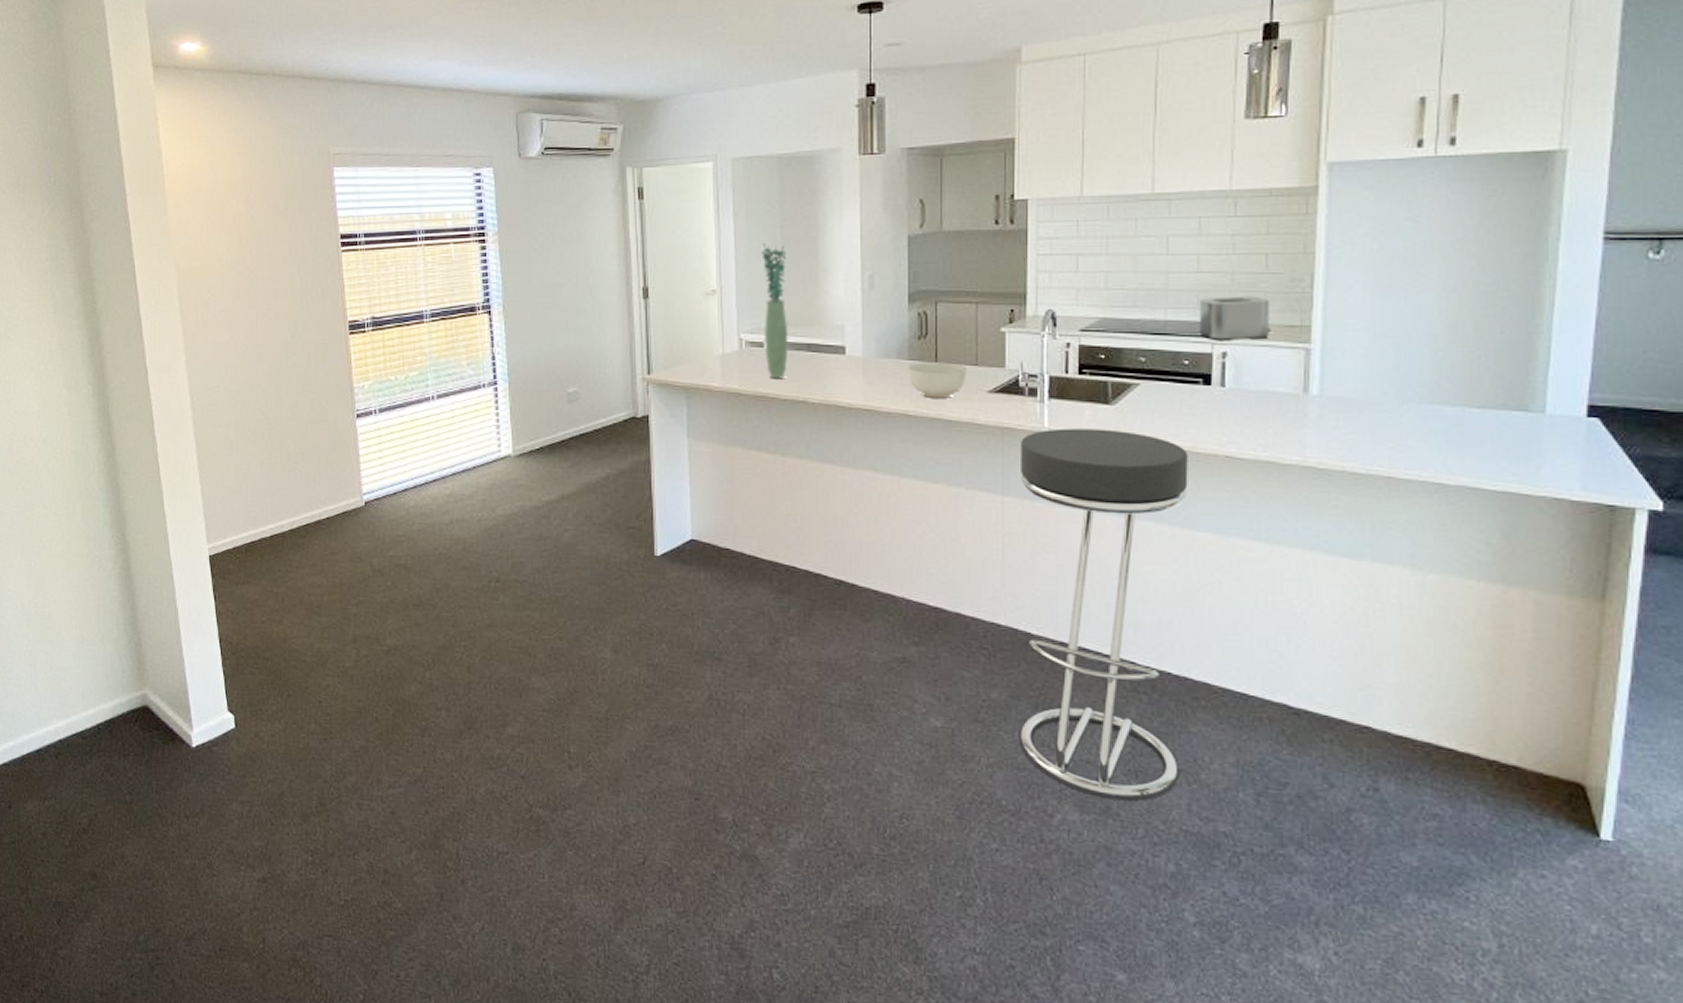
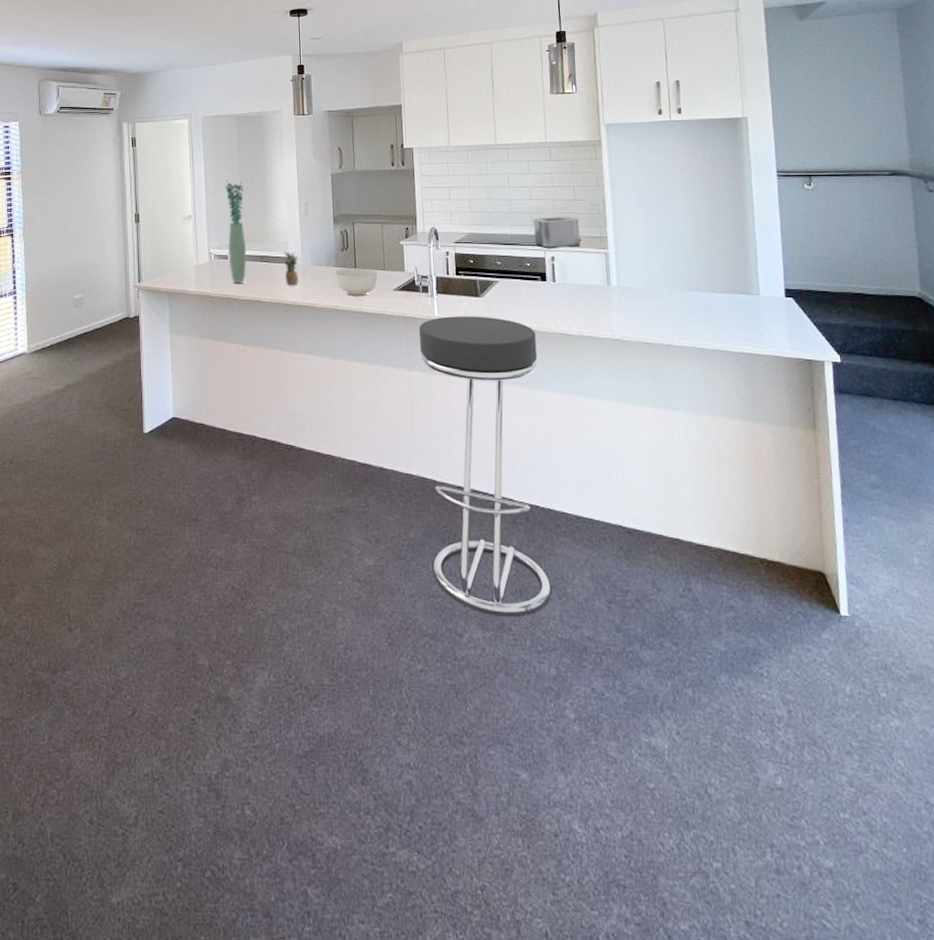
fruit: none [837,339,862,385] -> present [283,251,301,287]

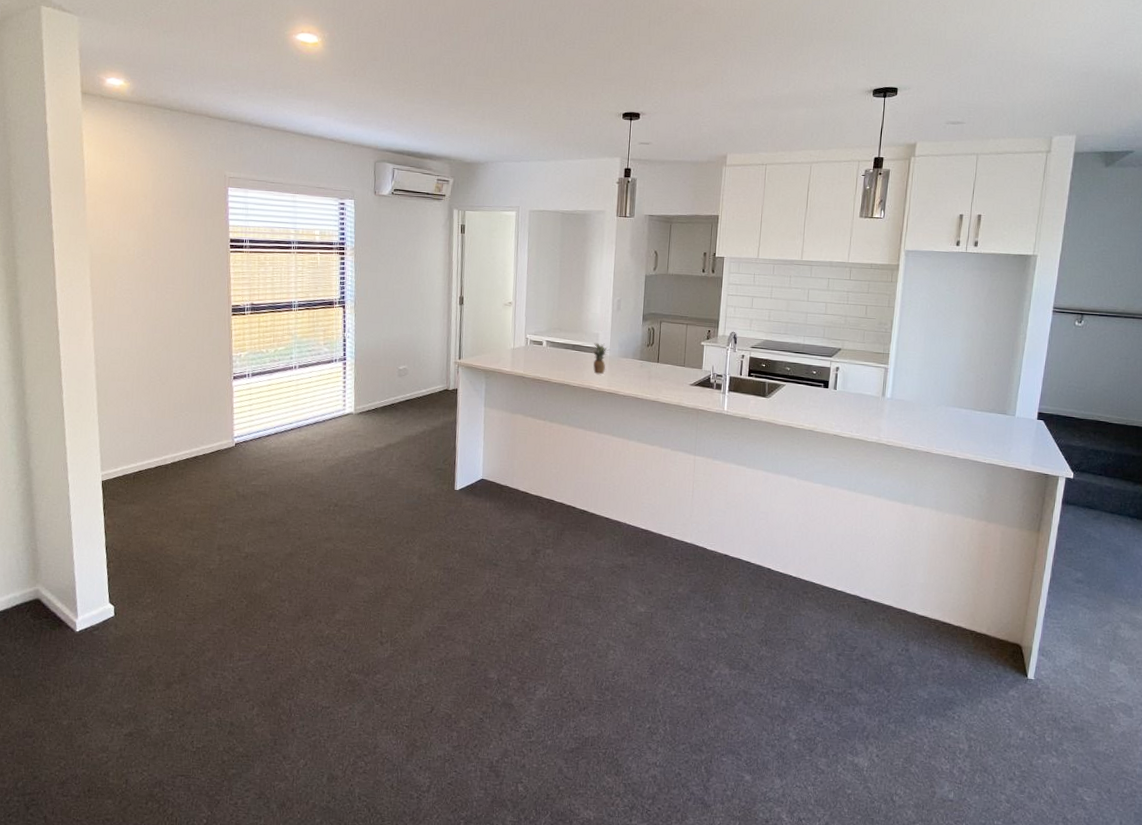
vase: present [225,179,247,284] -> none [542,271,563,368]
bowl: present [335,268,378,296] -> none [639,362,677,388]
bar stool: present [419,316,553,617] -> none [694,412,812,661]
toaster: present [533,216,582,249] -> none [823,331,866,360]

